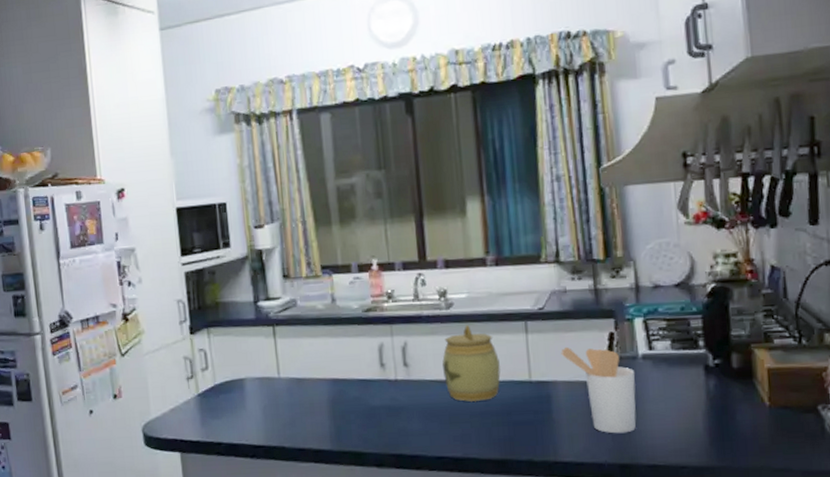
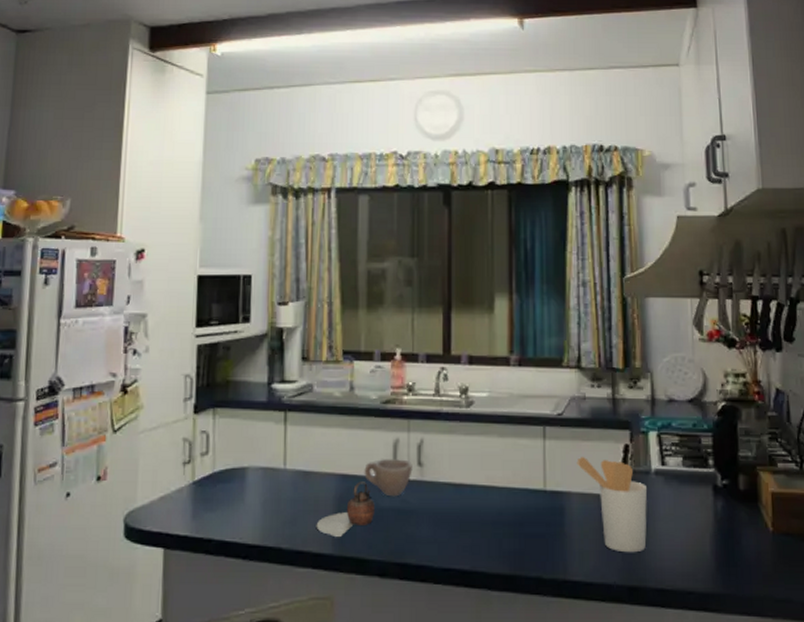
teapot: none [313,384,368,435] -> present [316,481,376,538]
cup: none [353,361,399,396] -> present [364,459,413,497]
jar: present [442,324,501,402] -> none [458,425,516,509]

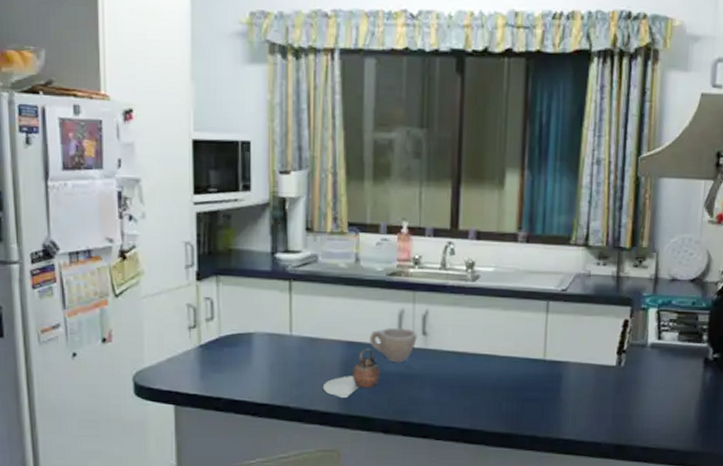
utensil holder: present [577,456,648,553] -> none [577,329,643,416]

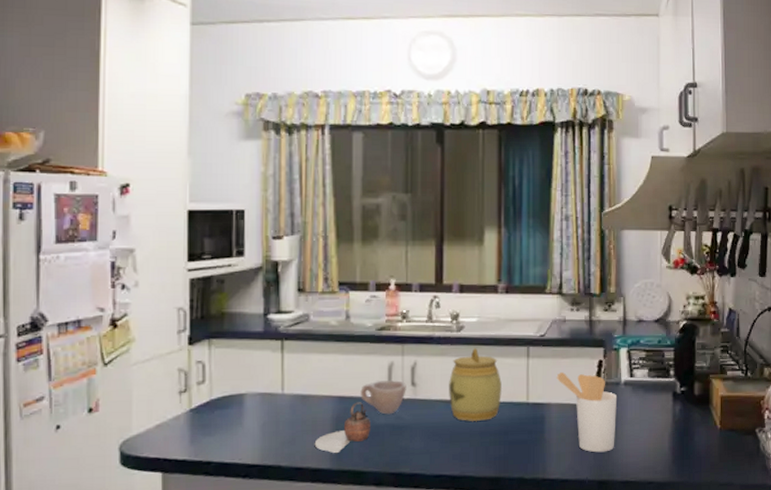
jar: none [461,298,518,375] -> present [449,347,502,421]
utensil holder: none [577,329,643,416] -> present [556,371,618,453]

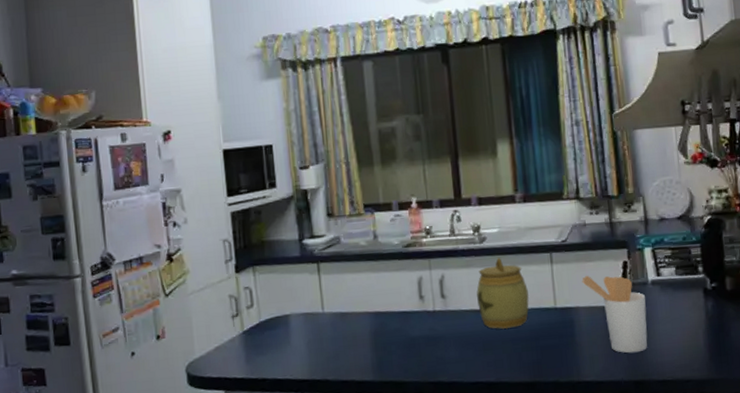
teapot: present [314,402,372,454] -> none [356,316,408,366]
cup: present [360,380,406,415] -> none [394,293,437,327]

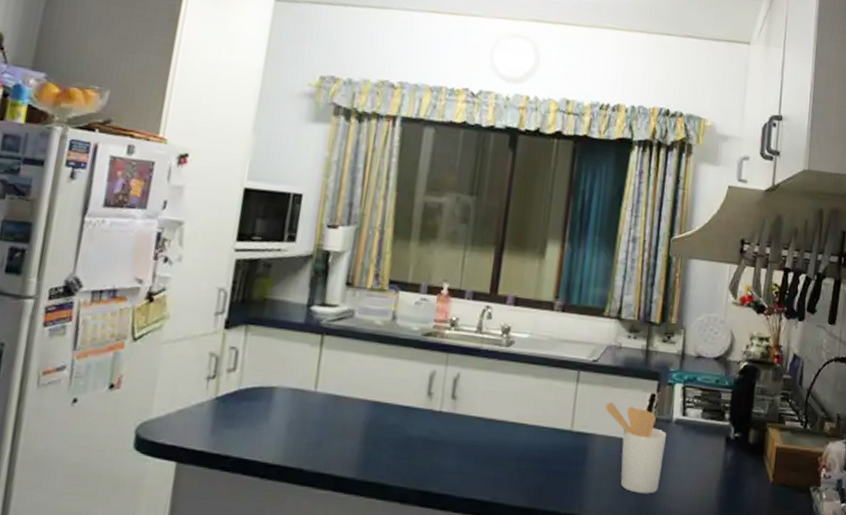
jar: present [476,257,529,329] -> none [489,365,547,445]

